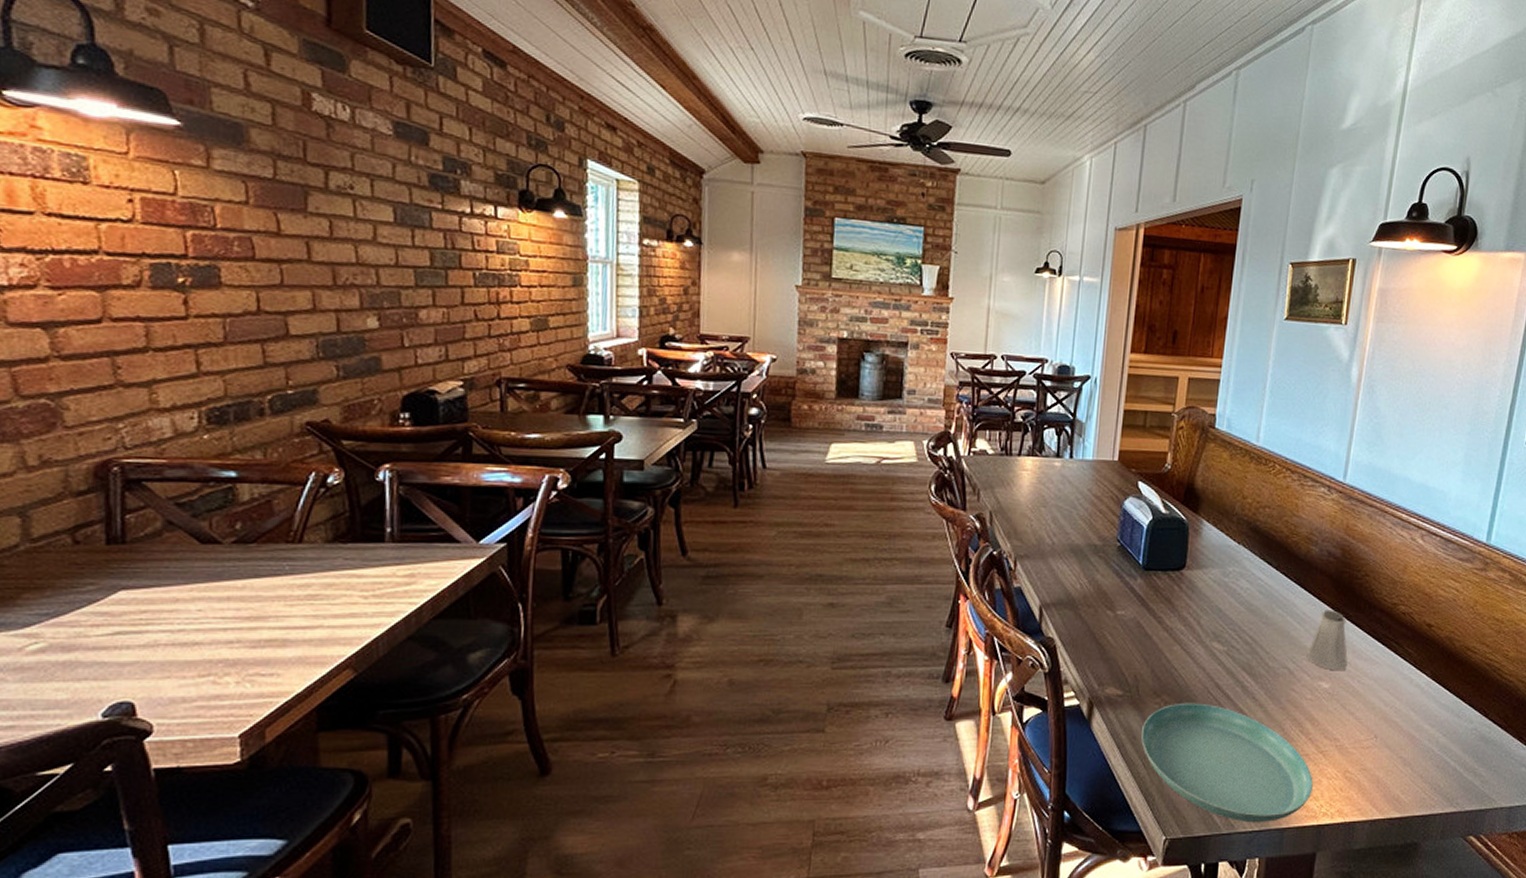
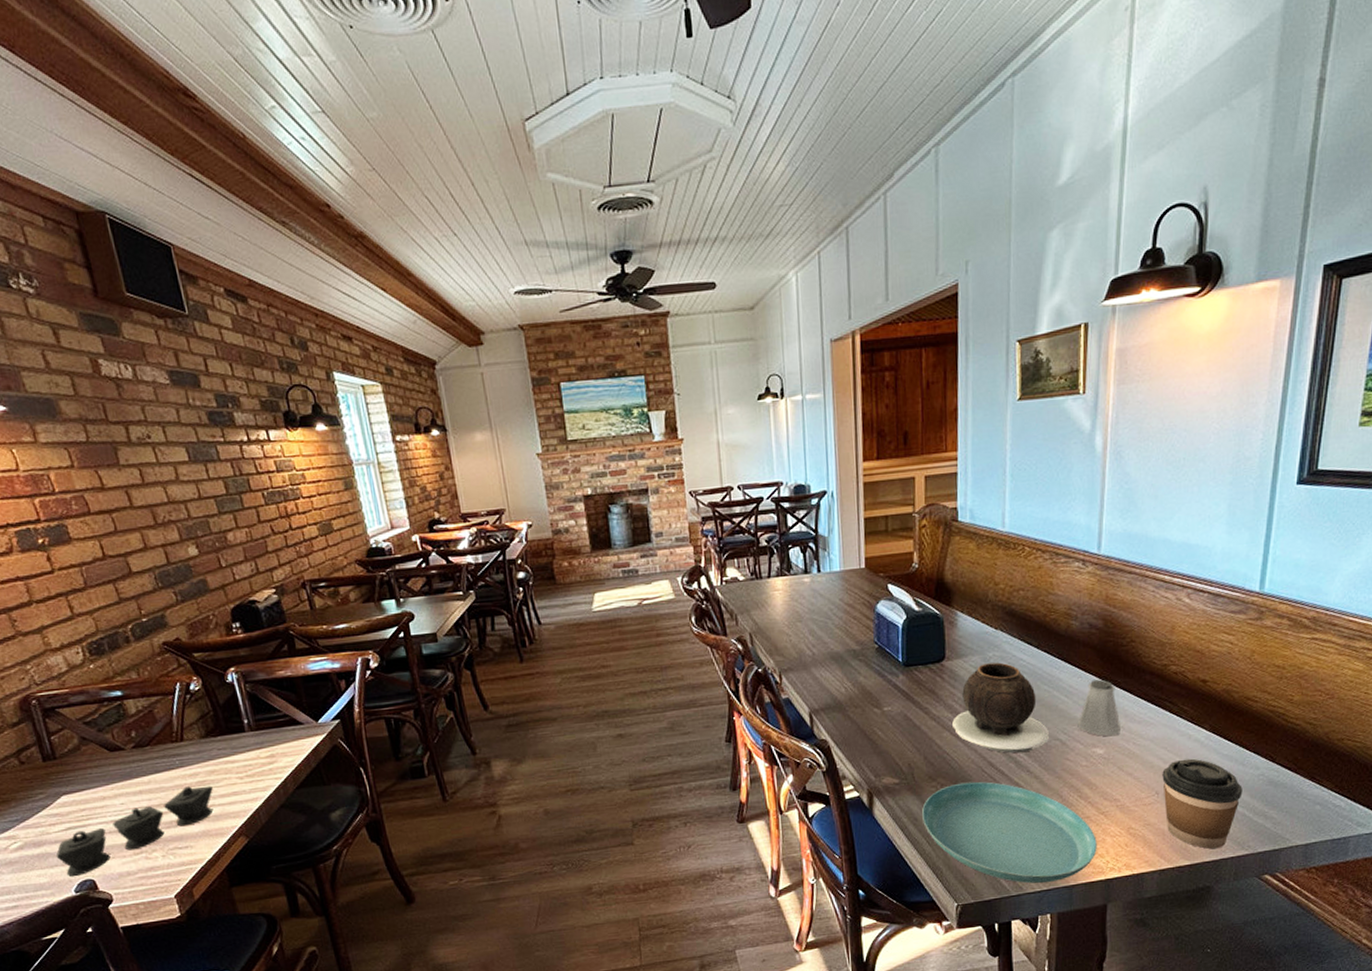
sugar bowl: none [88,599,325,695] -> present [56,785,213,876]
vase: none [1184,578,1279,678] -> present [952,662,1050,753]
coffee cup: none [1381,704,1456,803] -> present [1162,758,1243,849]

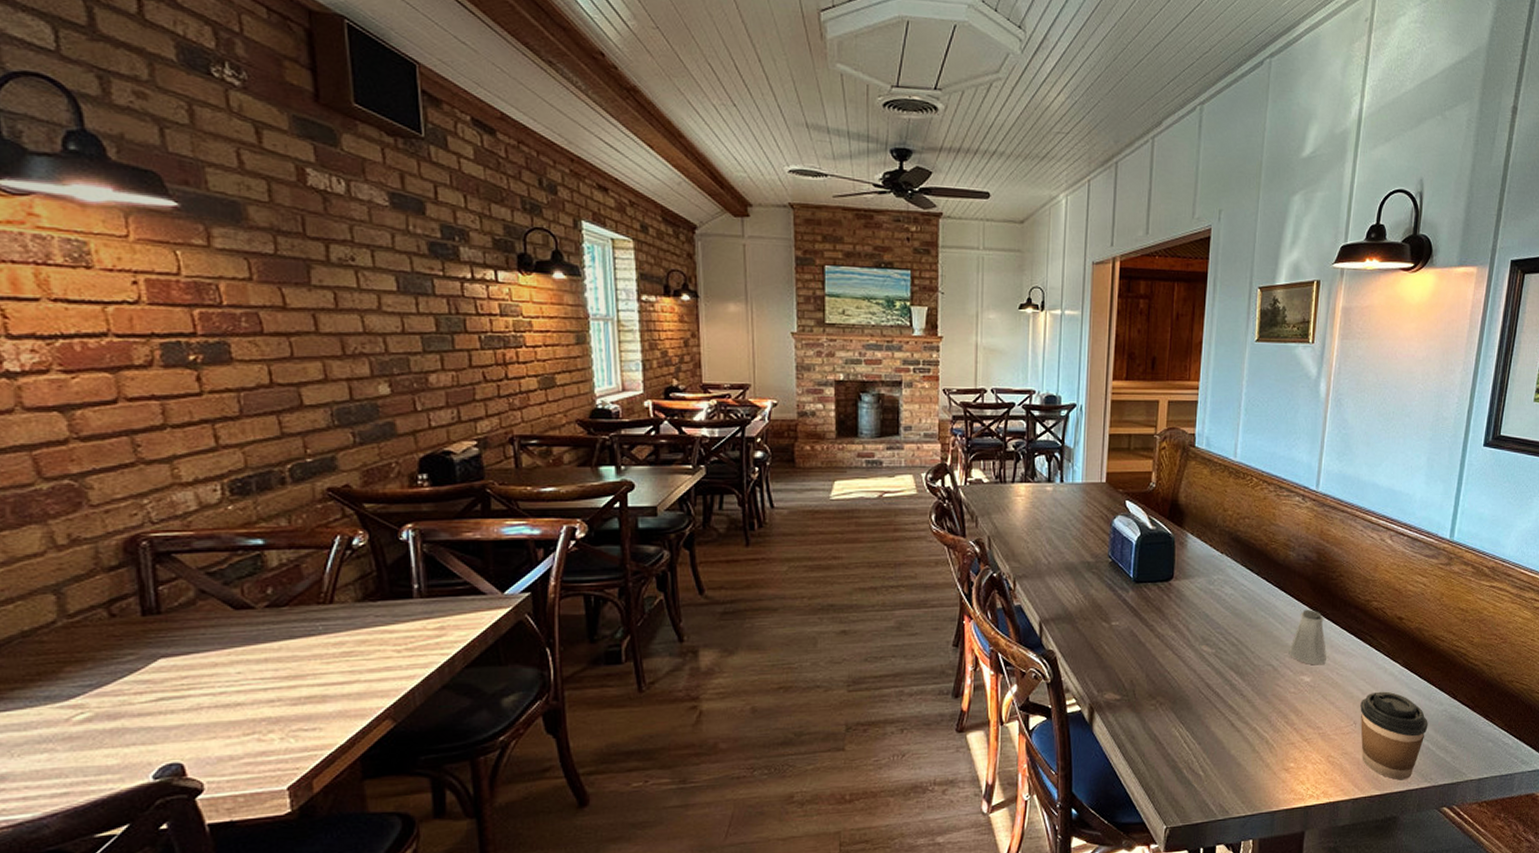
sugar bowl: present [56,785,213,876] -> none [135,657,360,758]
saucer: present [921,781,1097,884] -> none [1139,702,1299,808]
vase: present [952,662,1050,753] -> none [1175,586,1264,676]

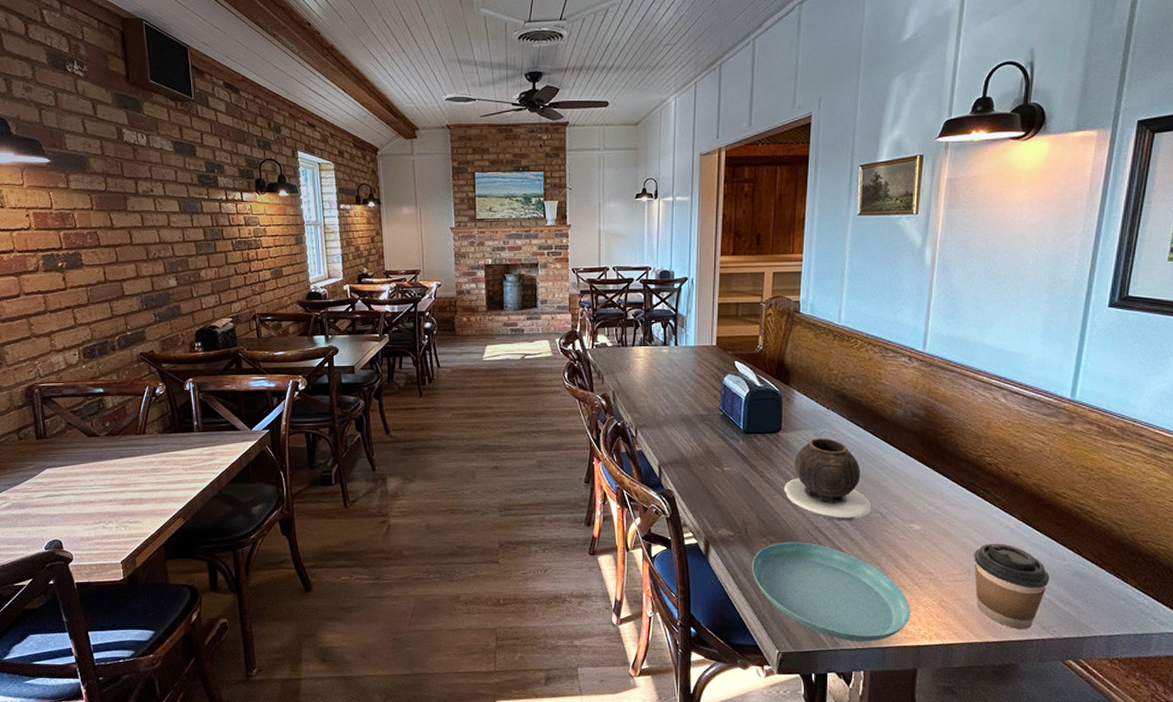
saucer: none [1139,702,1299,808] -> present [751,541,910,641]
vase: none [1175,586,1264,676] -> present [784,438,872,521]
saltshaker: present [1289,609,1327,665] -> none [897,462,938,515]

